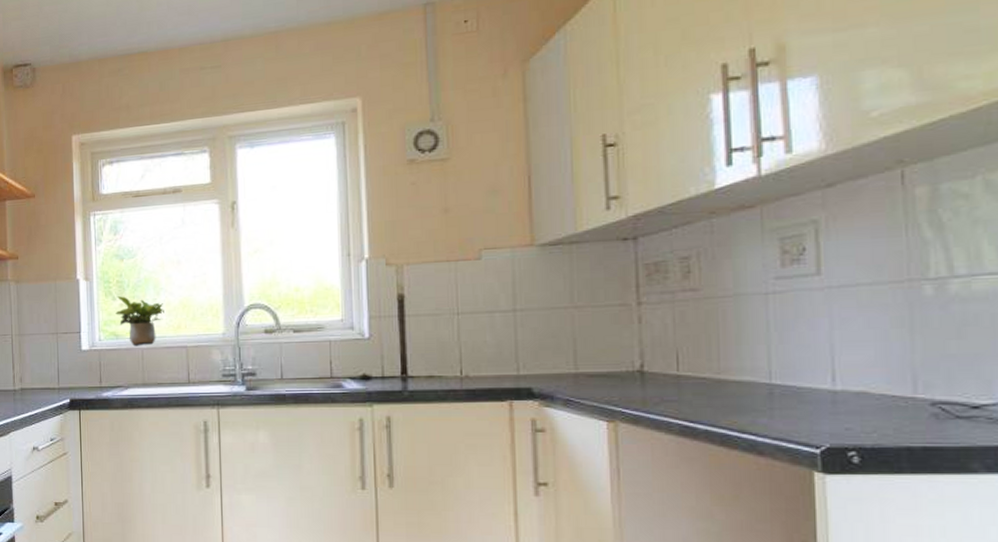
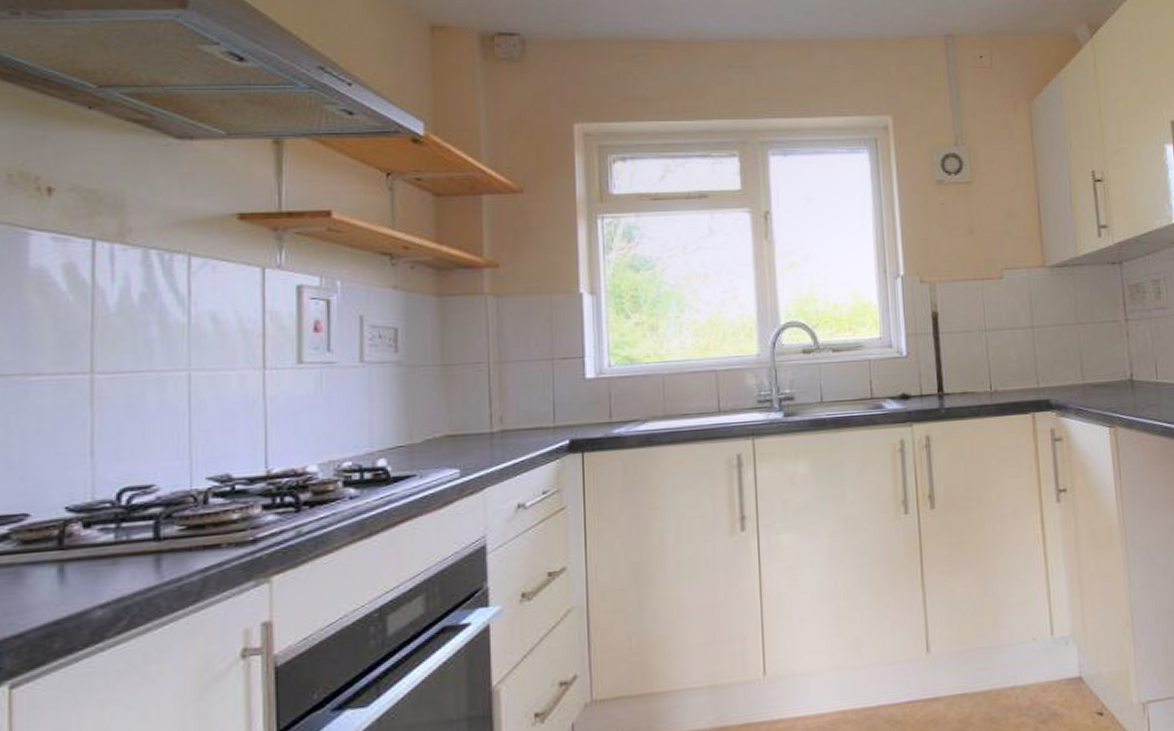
potted plant: present [115,296,164,346] -> none [629,313,690,372]

